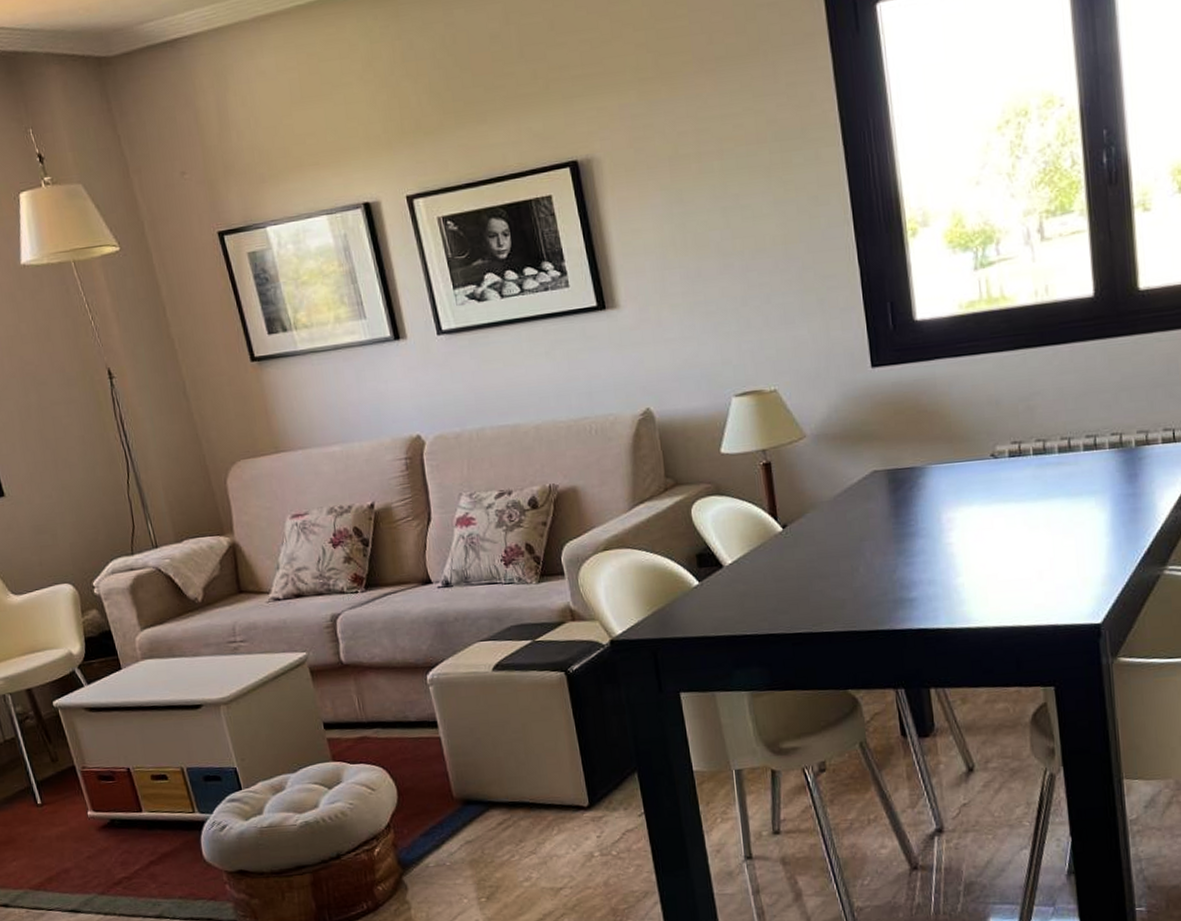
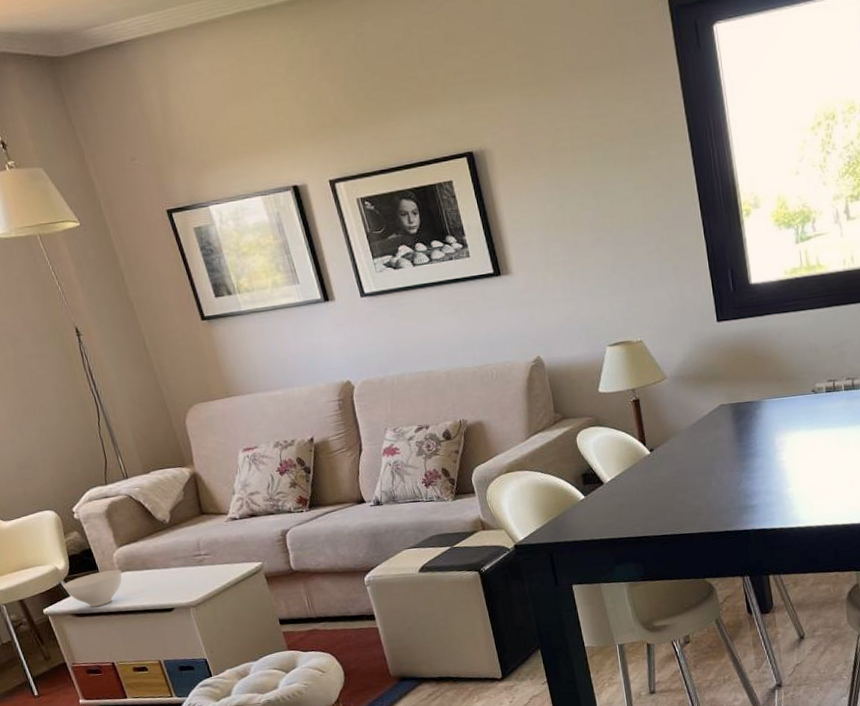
bowl: none [76,656,145,701] -> present [62,569,123,607]

